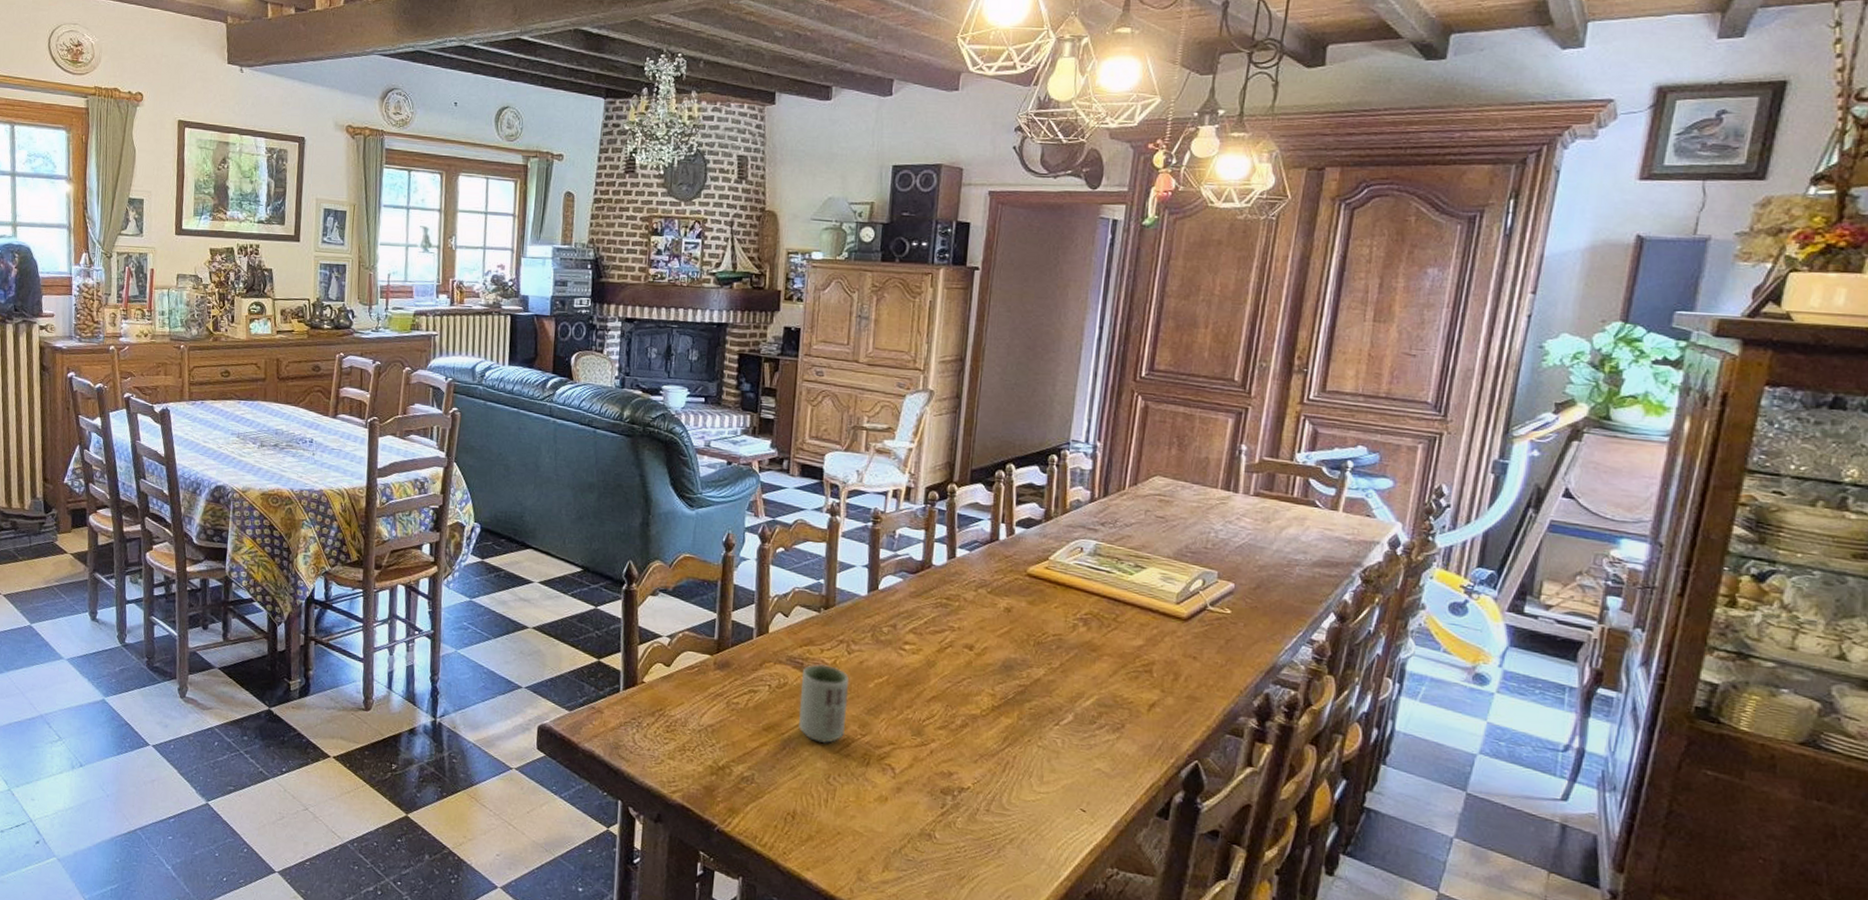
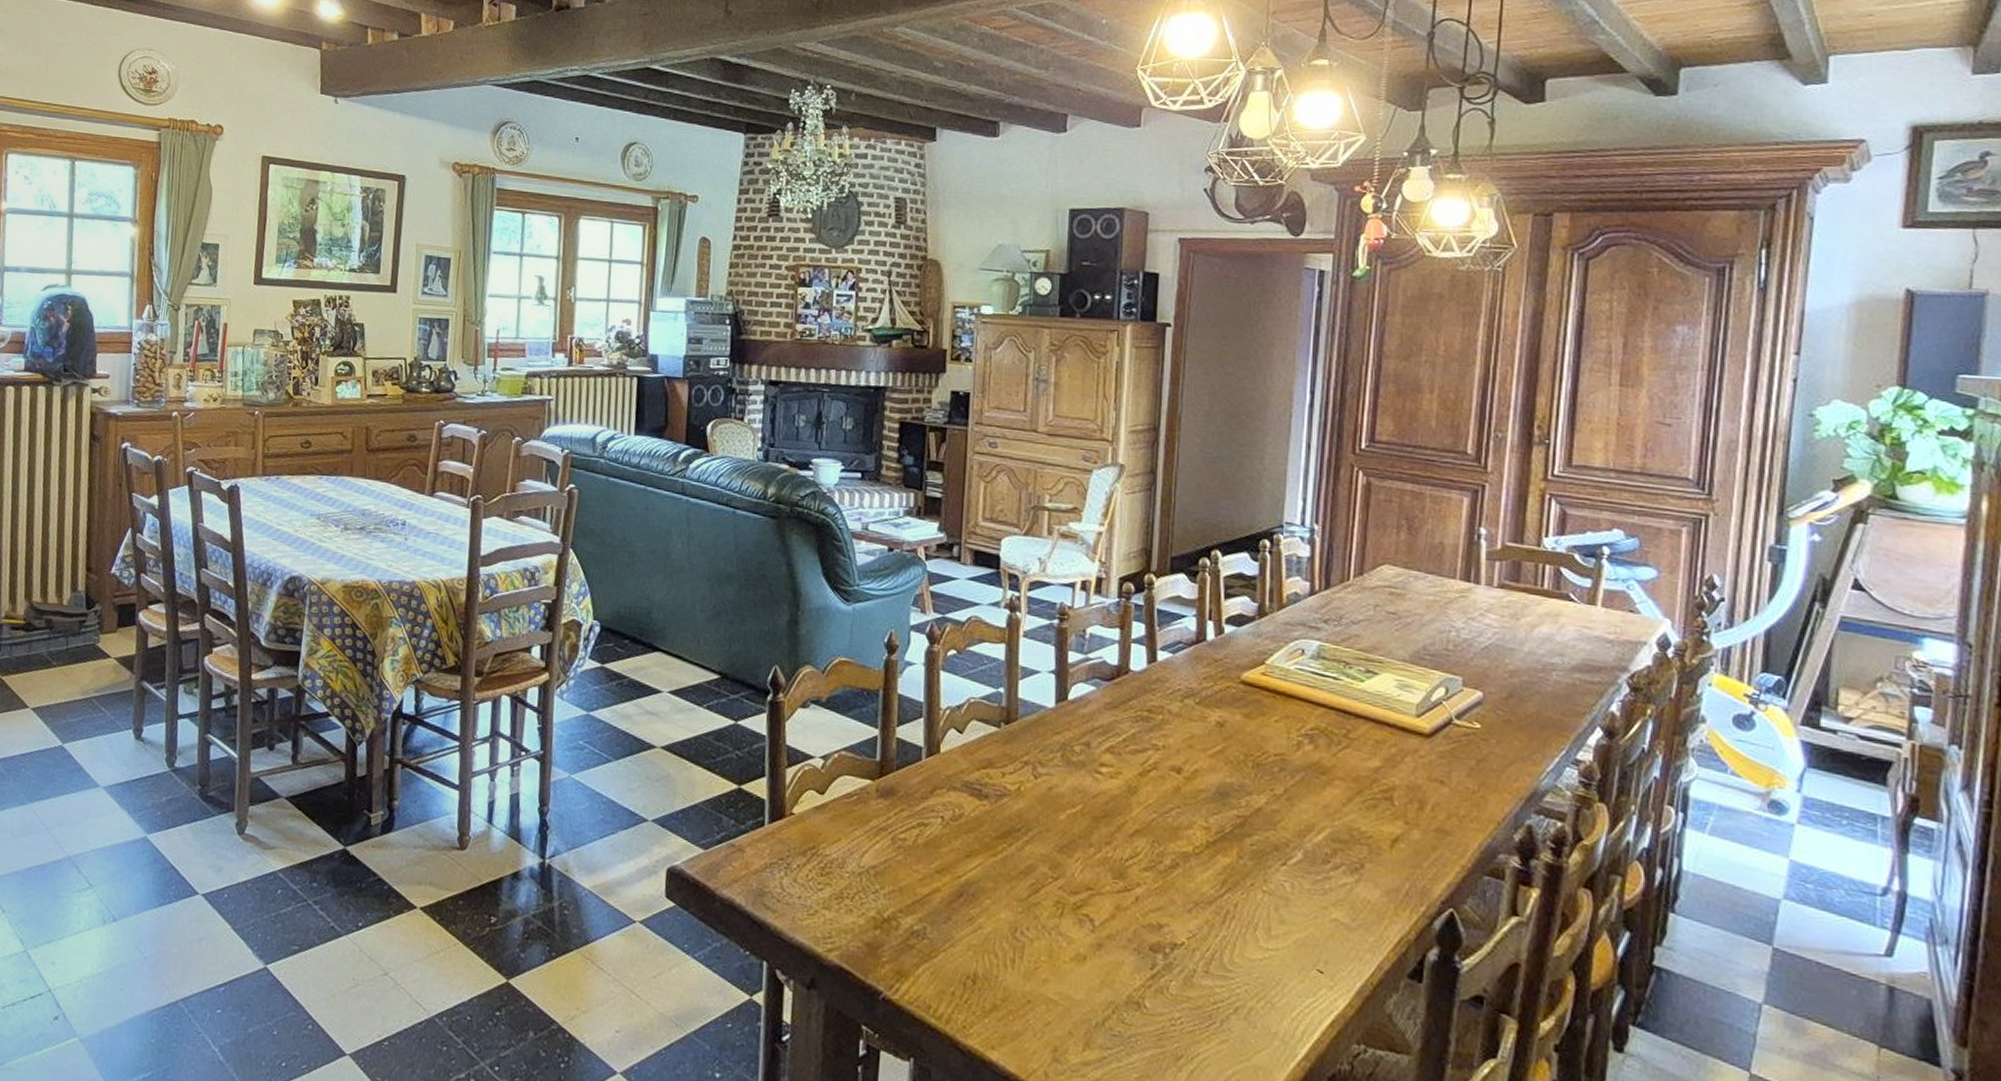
cup: present [799,664,849,744] -> none [977,791,1036,890]

